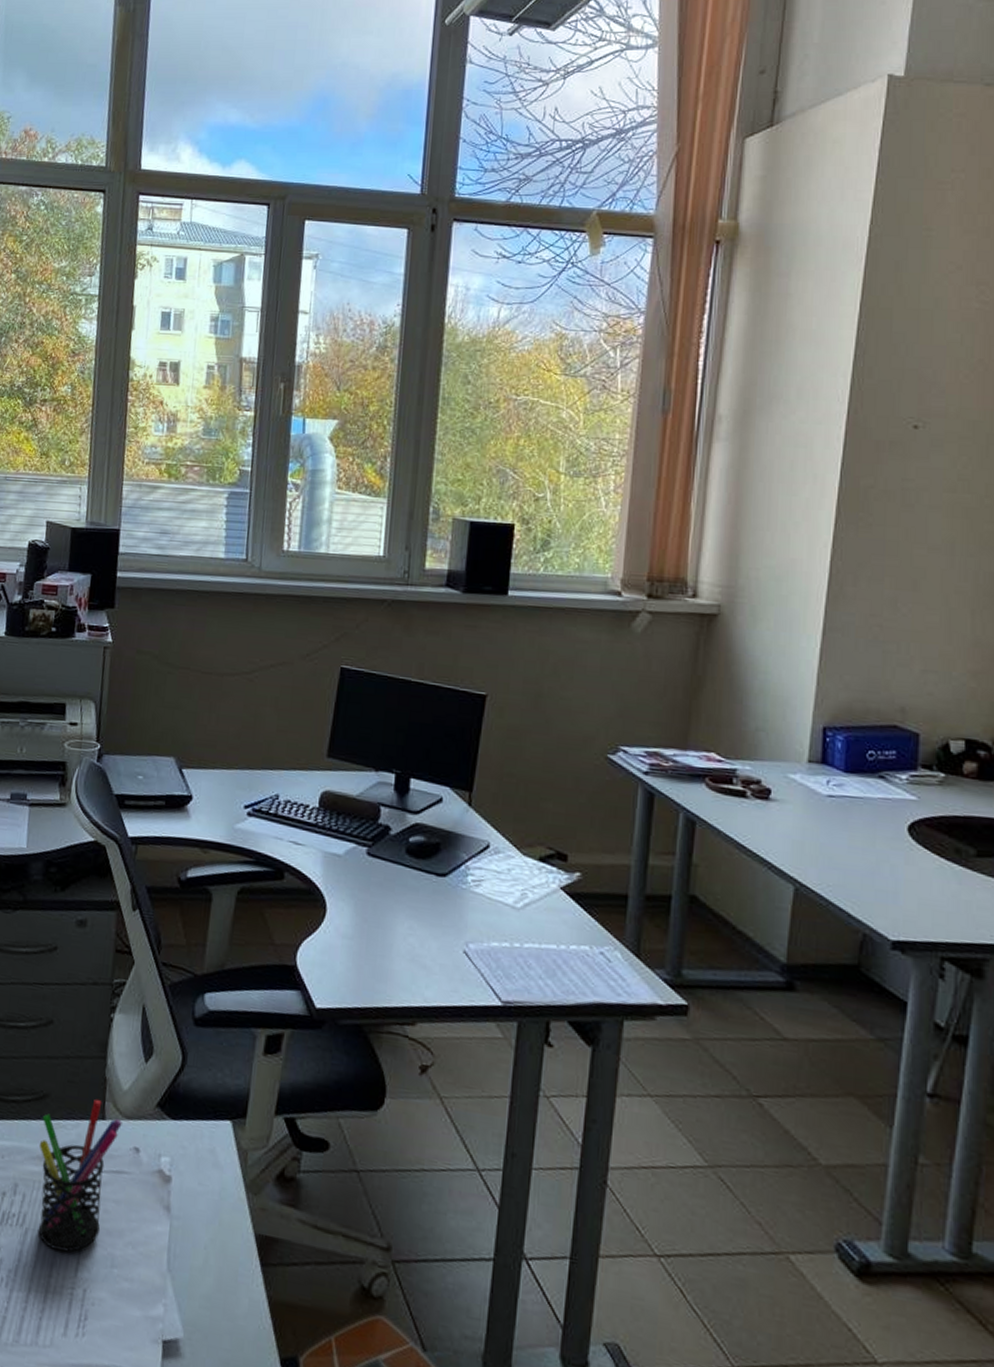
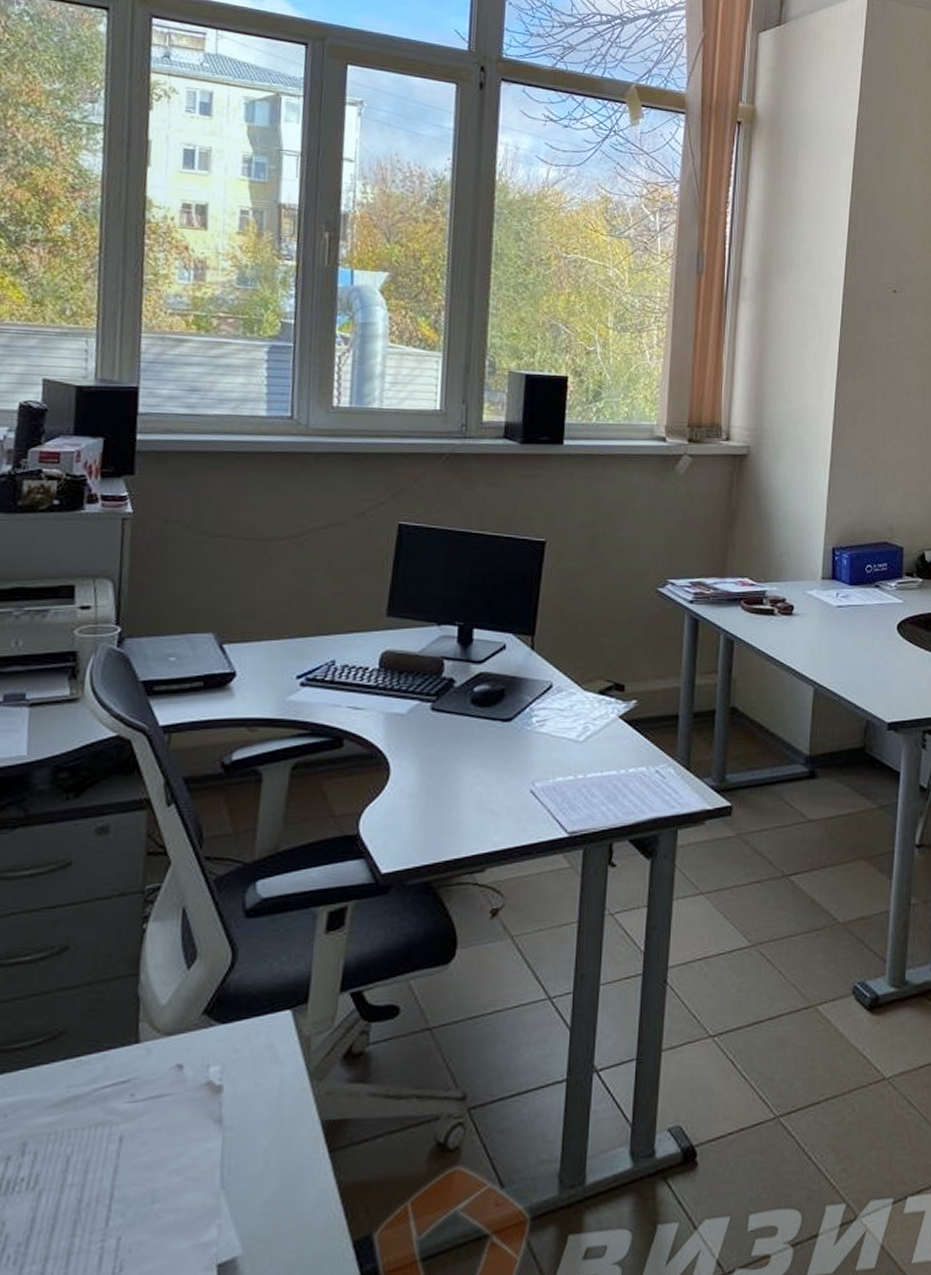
pen holder: present [39,1099,122,1252] -> none [53,1022,161,1204]

